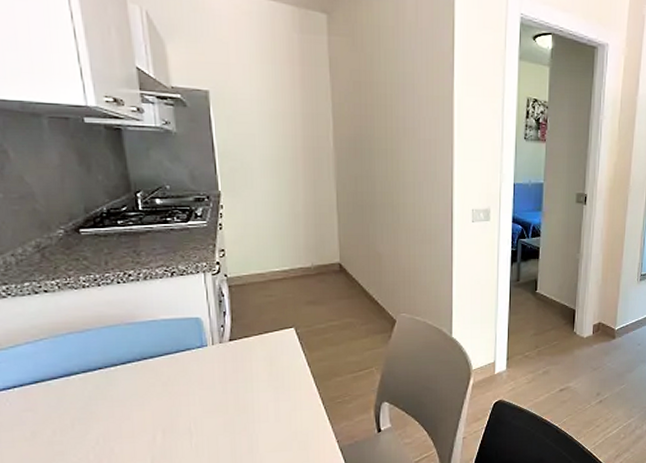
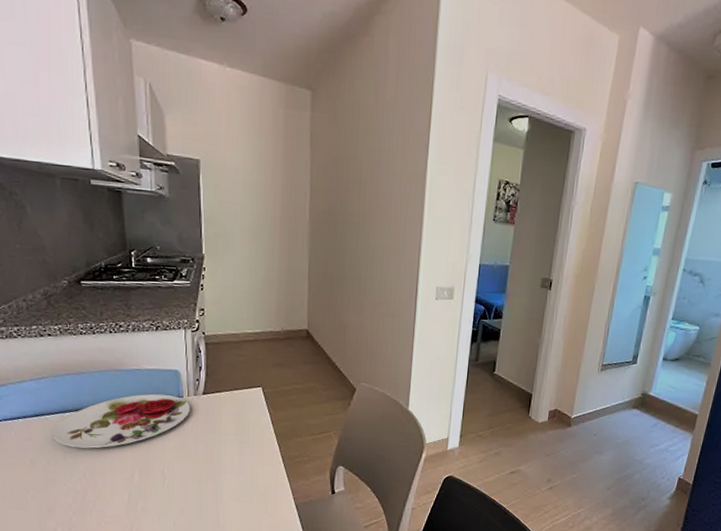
plate: none [56,344,216,413] -> present [52,393,190,449]

